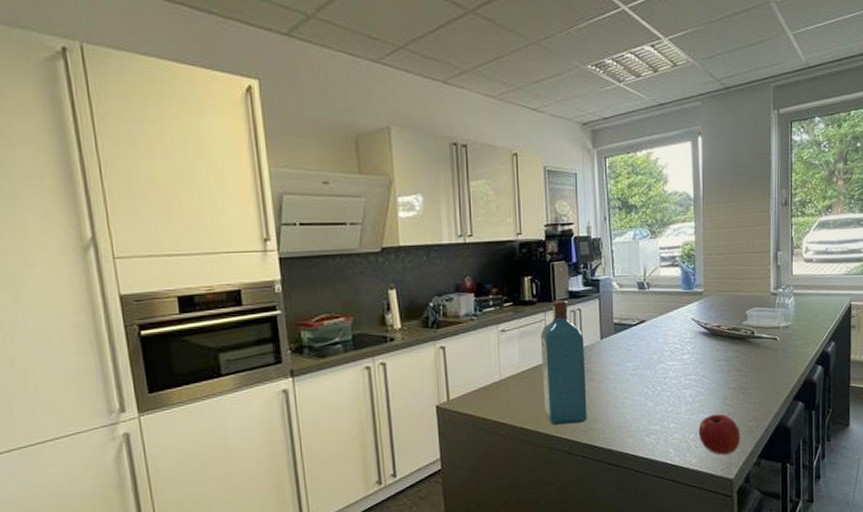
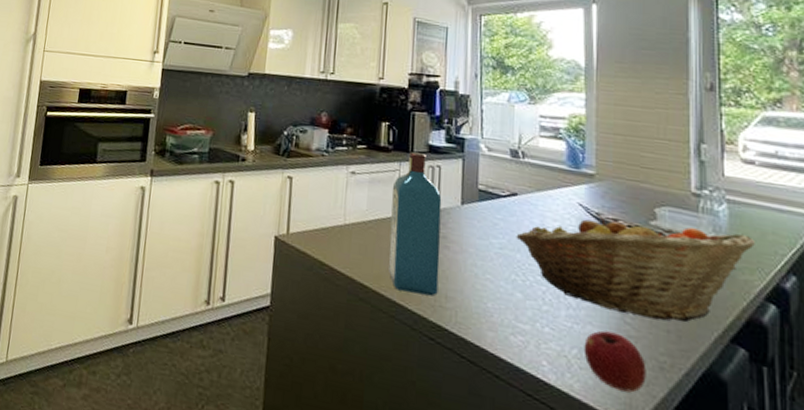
fruit basket: none [646,318,811,398] -> present [516,213,755,322]

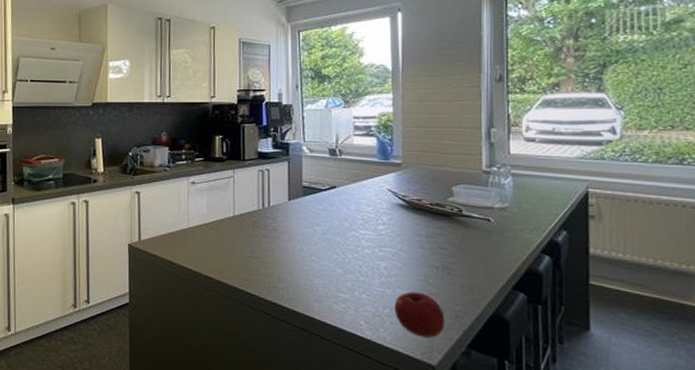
liquor: present [389,152,442,297] -> none [228,160,272,280]
fruit basket: present [516,213,755,322] -> none [336,196,534,278]

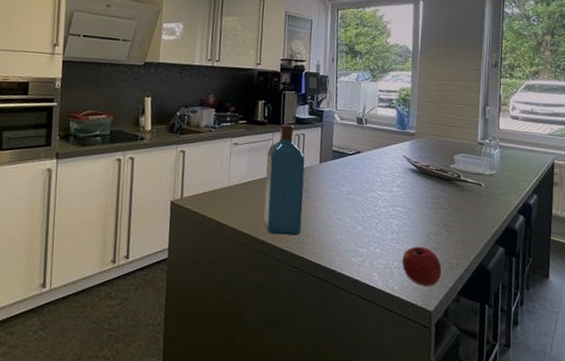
liquor: none [228,160,272,280] -> present [264,124,305,236]

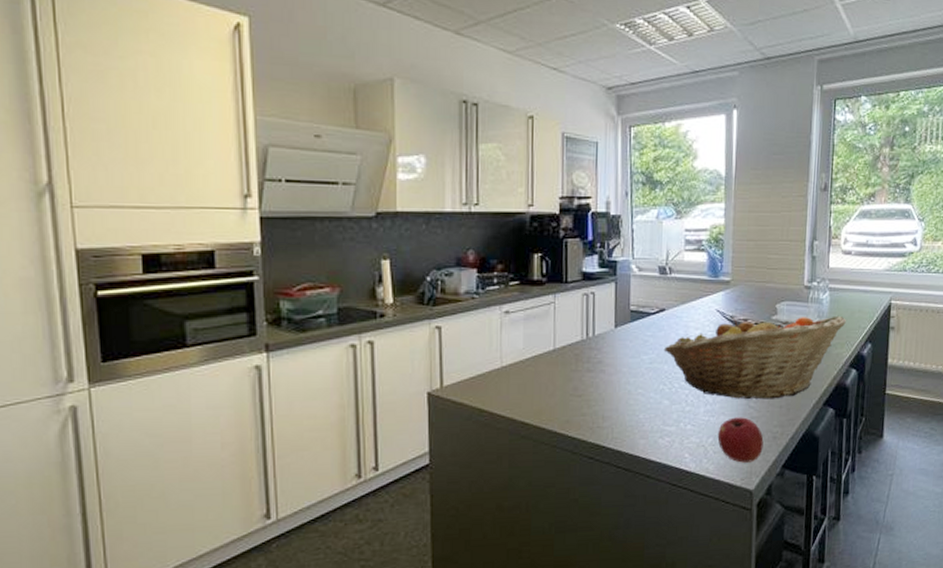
liquor: present [264,124,305,236] -> none [547,282,597,421]
fruit basket: none [358,162,514,235] -> present [663,315,846,400]

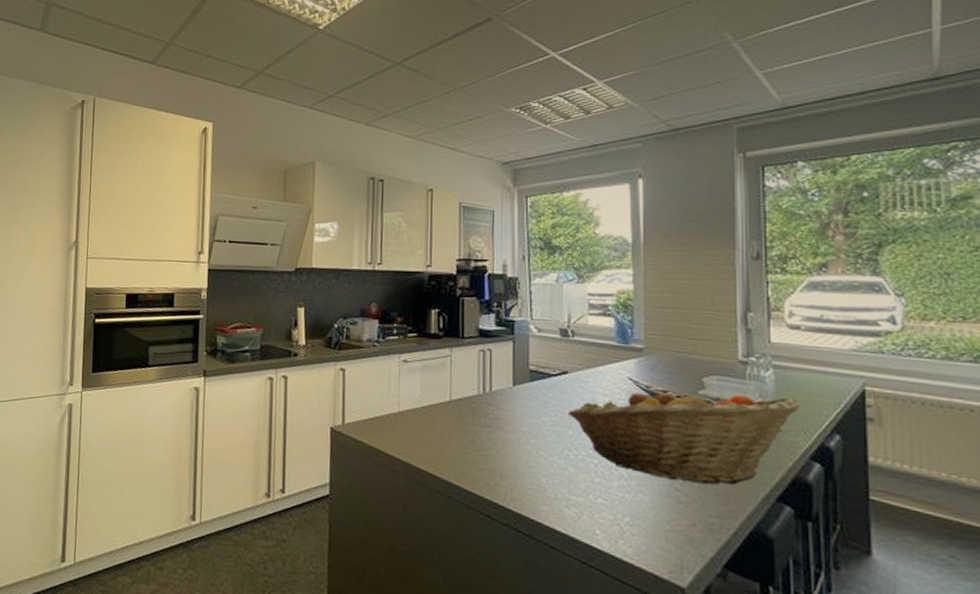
apple: present [717,417,764,463] -> none [635,498,696,554]

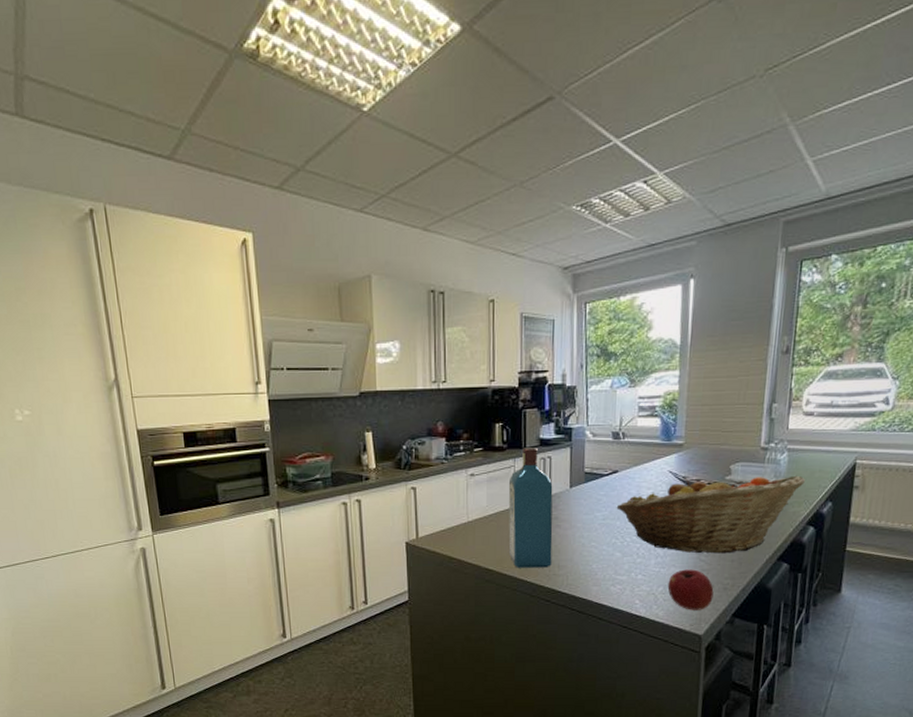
liquor: none [443,337,494,476] -> present [508,448,553,568]
apple: none [635,498,696,554] -> present [667,569,714,610]

